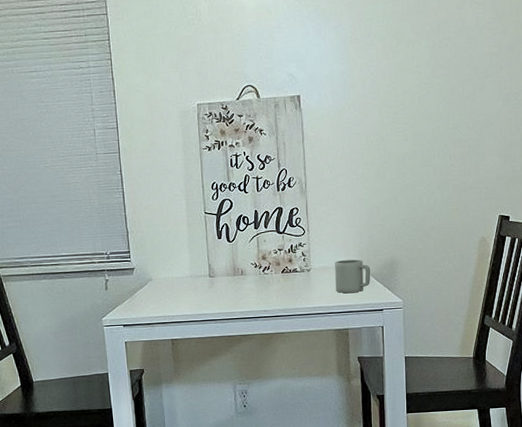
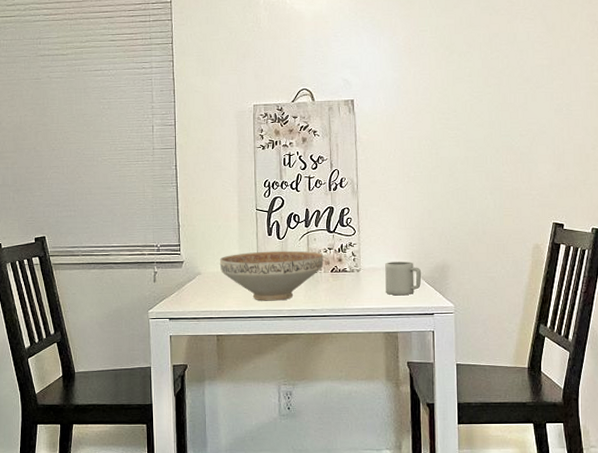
decorative bowl: none [170,253,274,305] -> present [219,250,324,301]

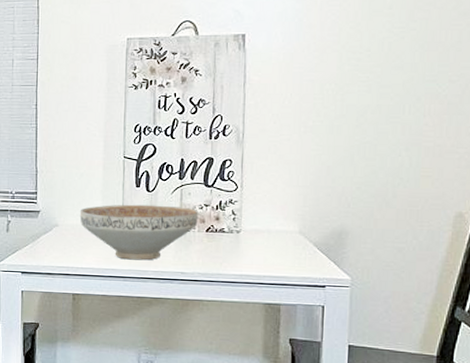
cup: present [385,261,422,296] -> none [269,224,314,263]

